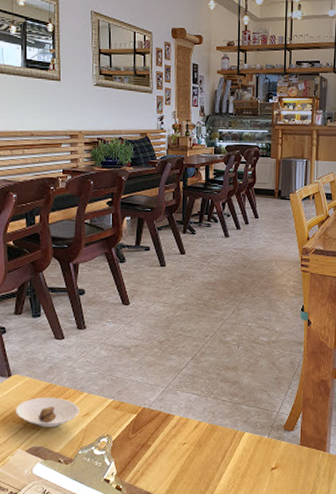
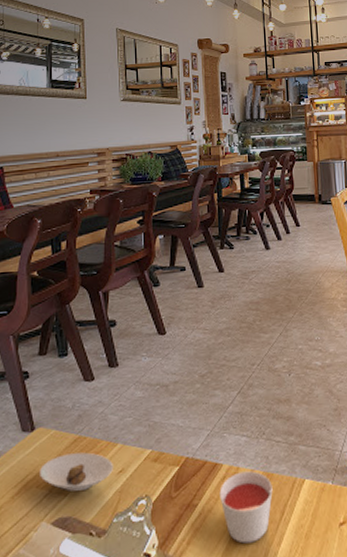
candle: none [170,422,216,478] -> present [219,471,273,544]

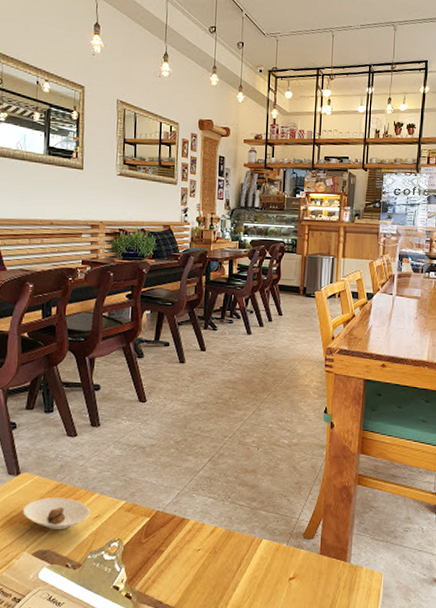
candle: present [219,471,273,544] -> none [184,528,233,586]

